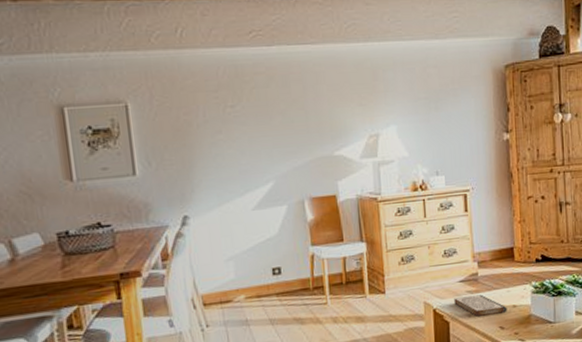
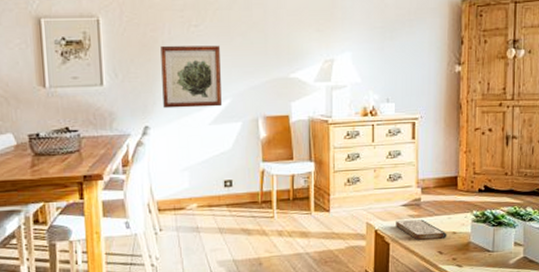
wall art: none [196,126,265,196] -> present [161,45,222,109]

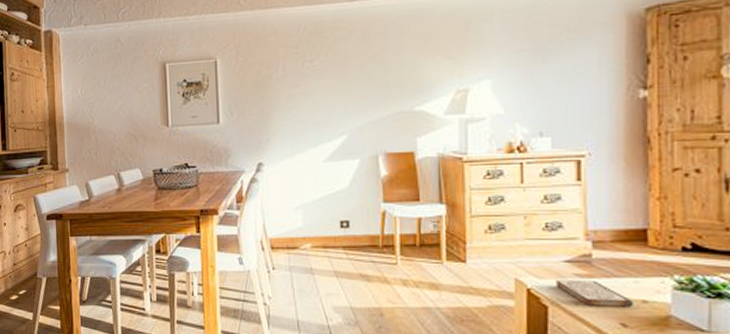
wall art: present [161,45,222,109] -> none [275,80,338,145]

